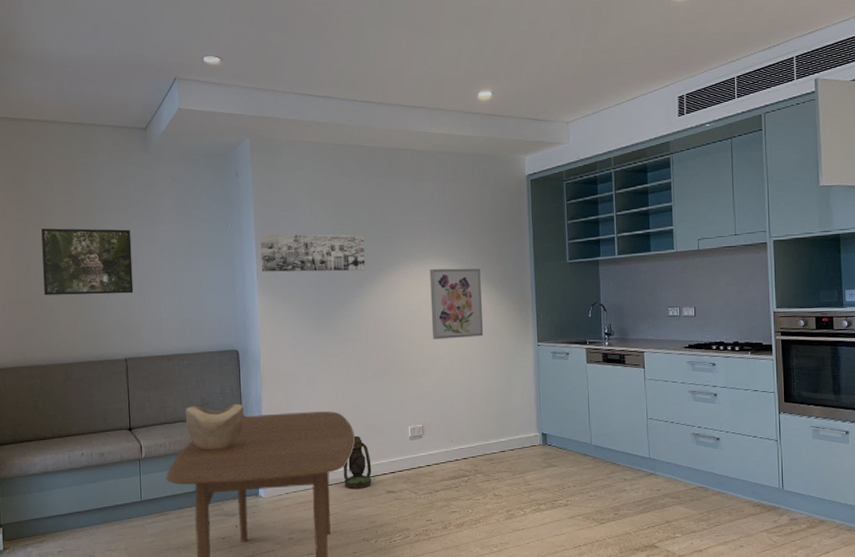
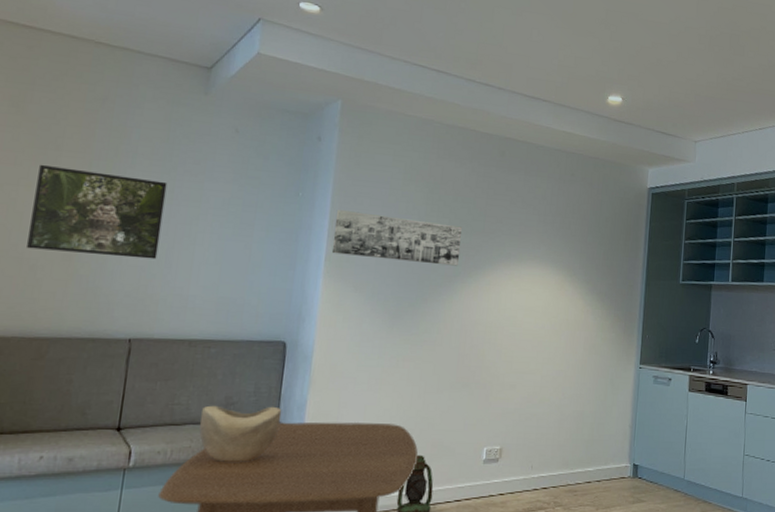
wall art: present [429,268,484,340] -> none [525,273,588,353]

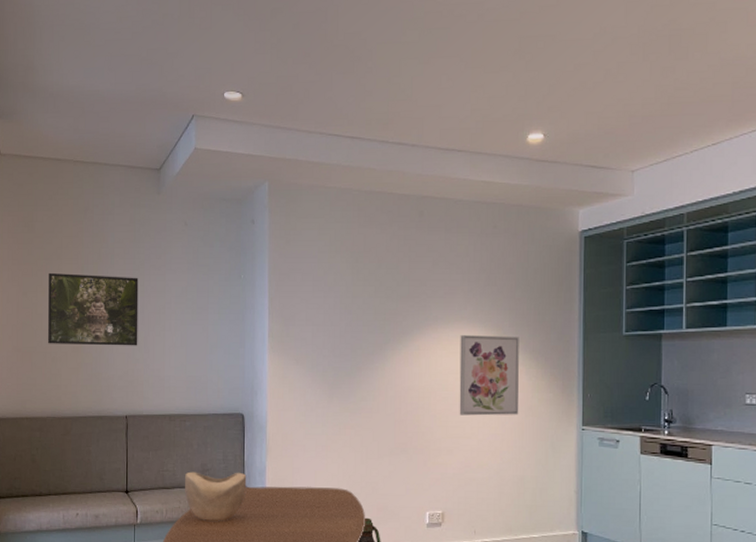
wall art: present [331,210,462,266] -> none [273,288,388,333]
wall art: none [525,273,588,353] -> present [459,335,520,416]

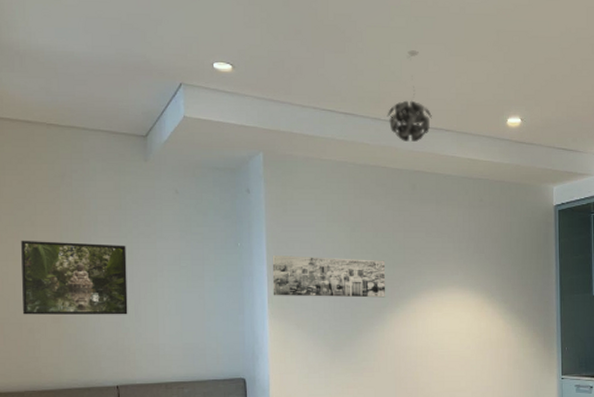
wall art: none [273,288,388,333] -> present [272,256,386,298]
pendant light: none [395,65,443,165] -> present [387,50,432,142]
wall art: present [459,335,520,416] -> none [453,298,508,371]

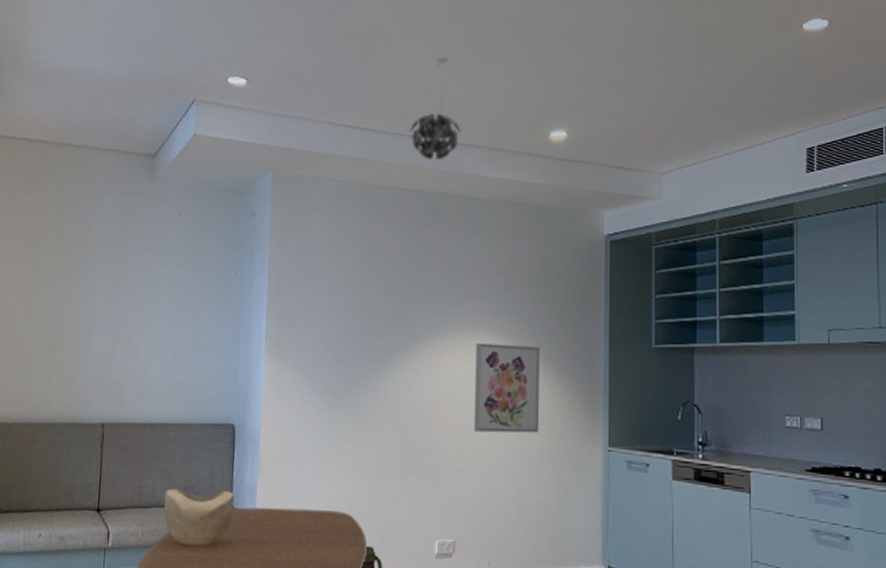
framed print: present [21,240,128,315] -> none [20,262,125,346]
wall art: present [272,256,386,298] -> none [271,286,398,339]
wall art: none [453,298,508,371] -> present [473,343,540,433]

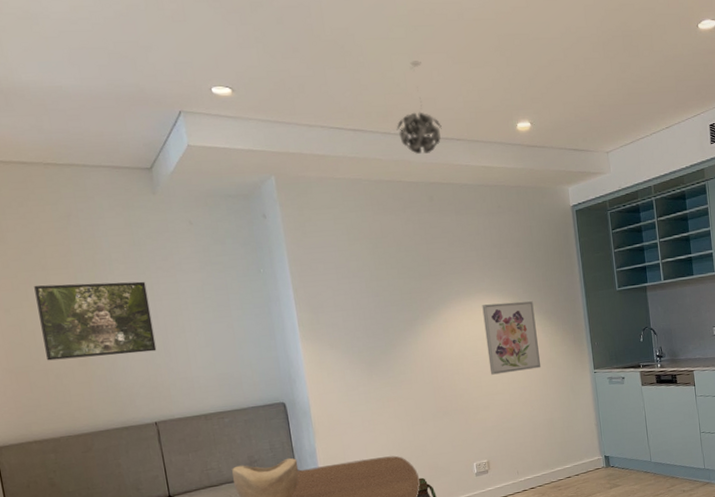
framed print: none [20,262,125,346] -> present [34,281,157,361]

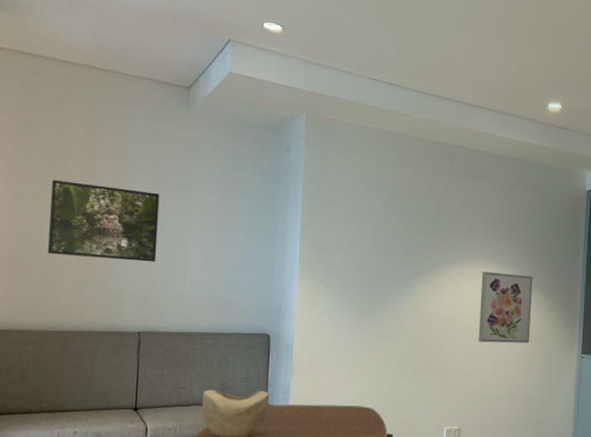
pendant light: present [396,61,442,154] -> none [431,29,476,118]

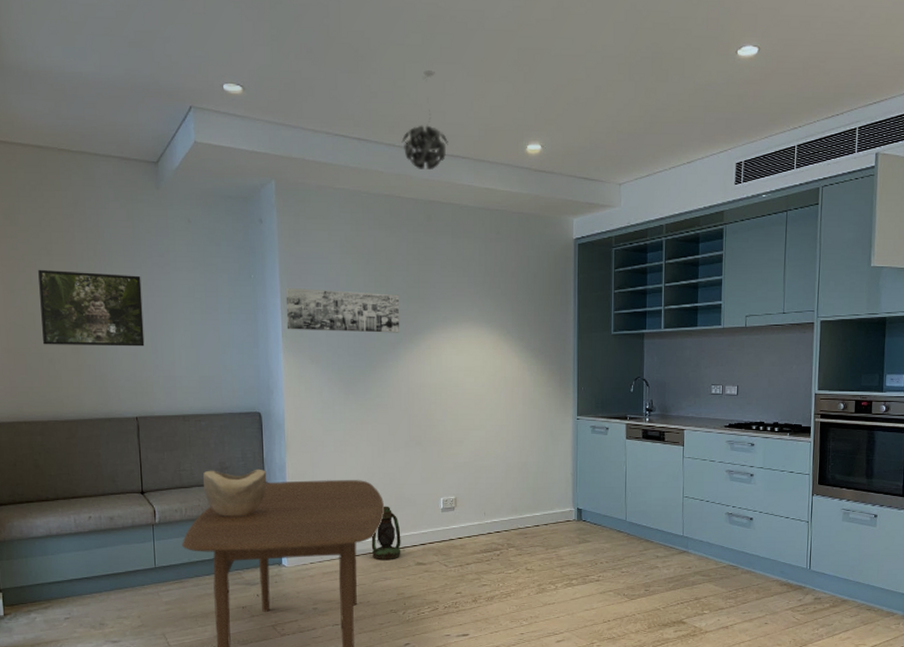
wall art: none [304,216,418,266] -> present [285,288,400,333]
pendant light: none [431,29,476,118] -> present [401,70,448,170]
wall art: present [478,272,533,344] -> none [468,335,522,409]

